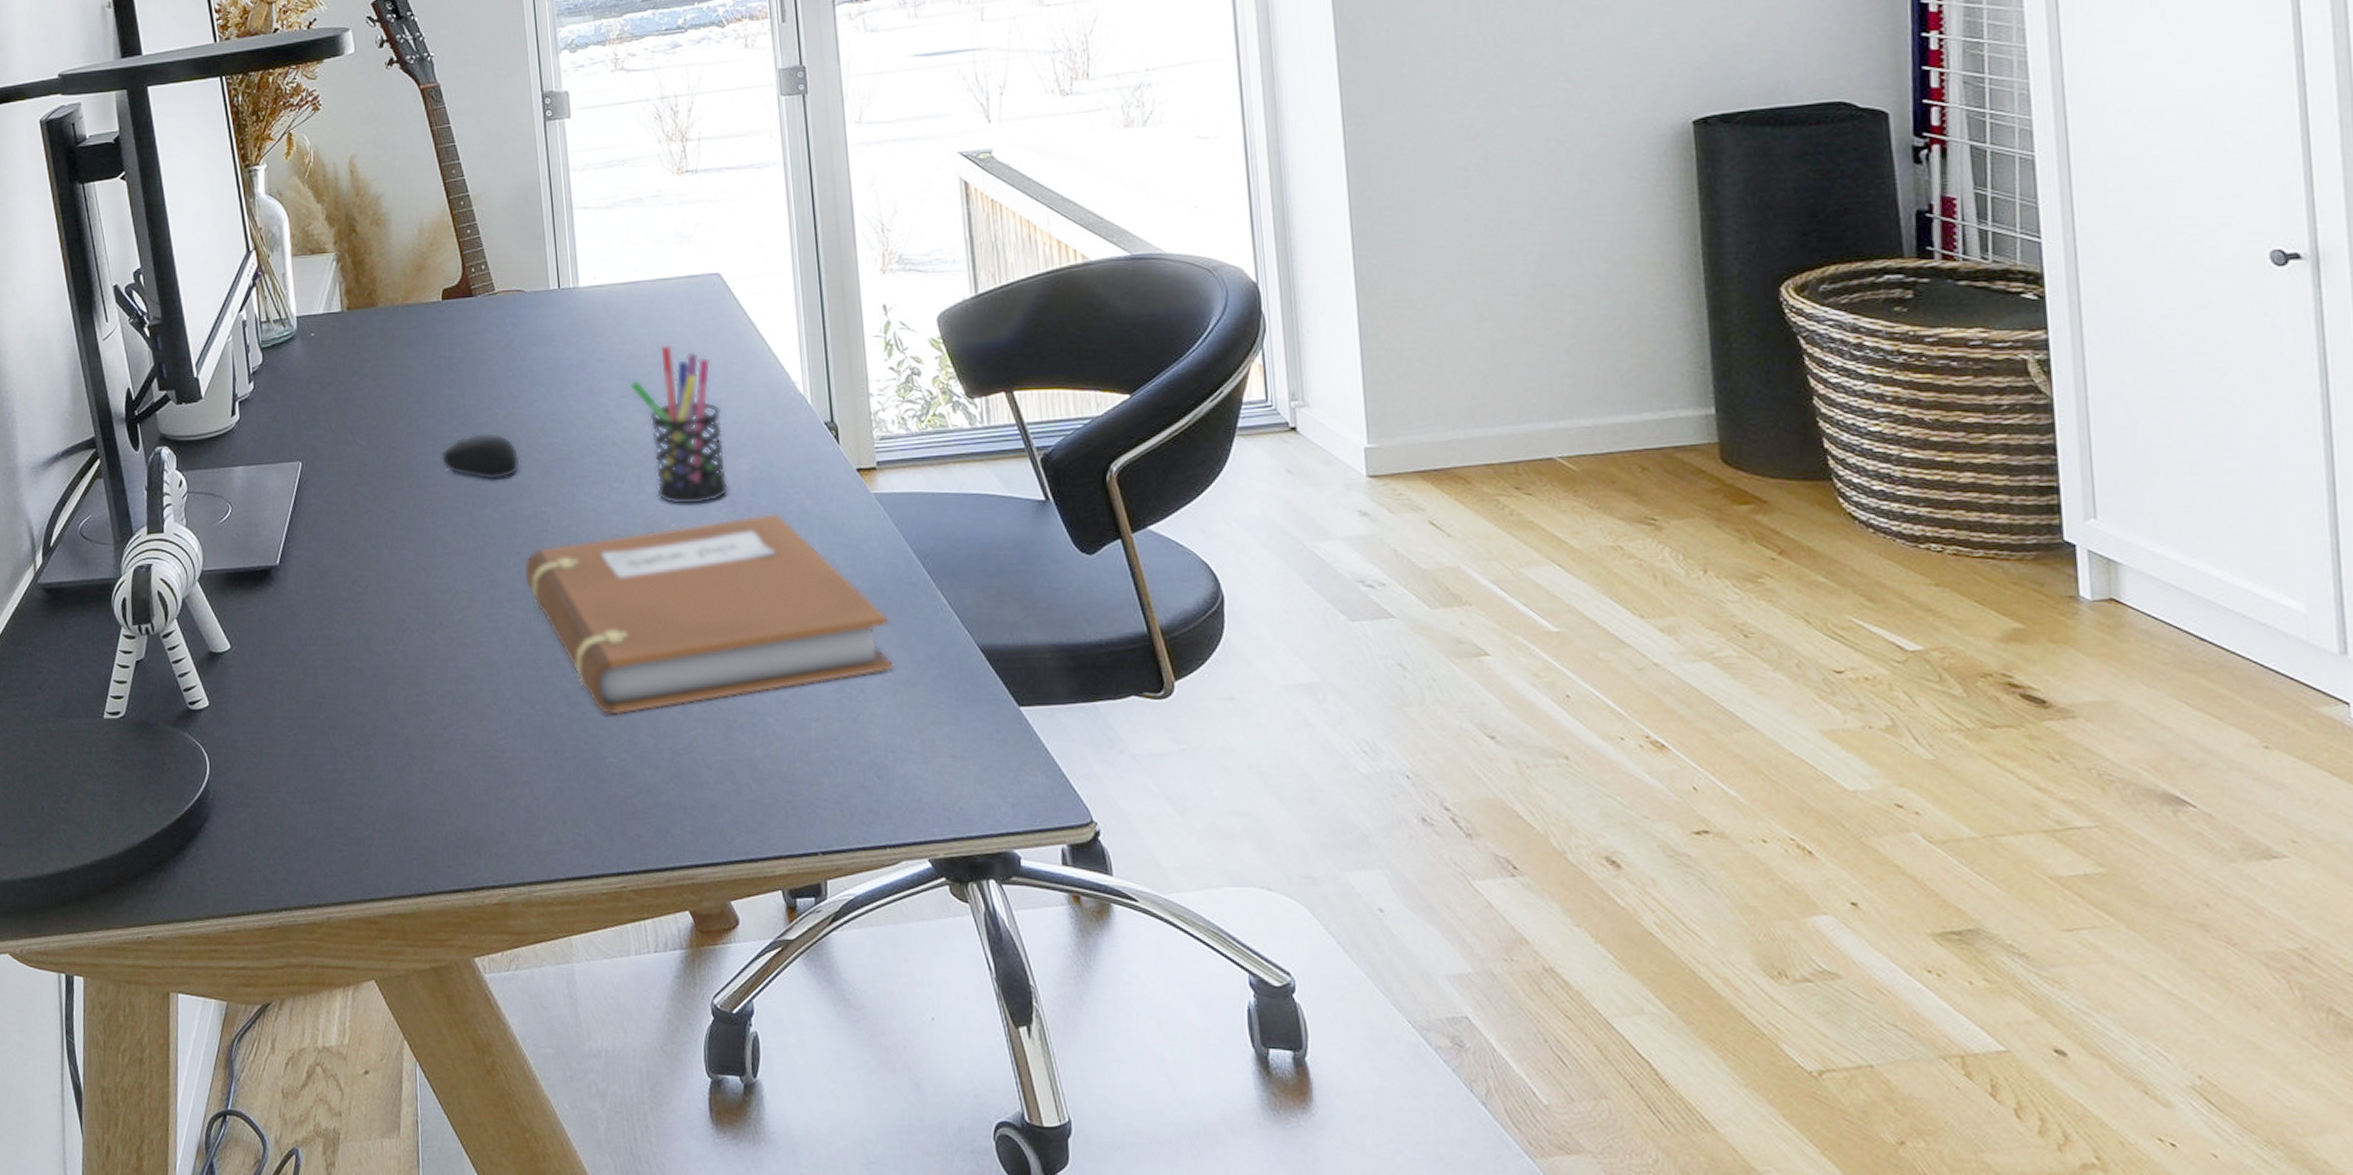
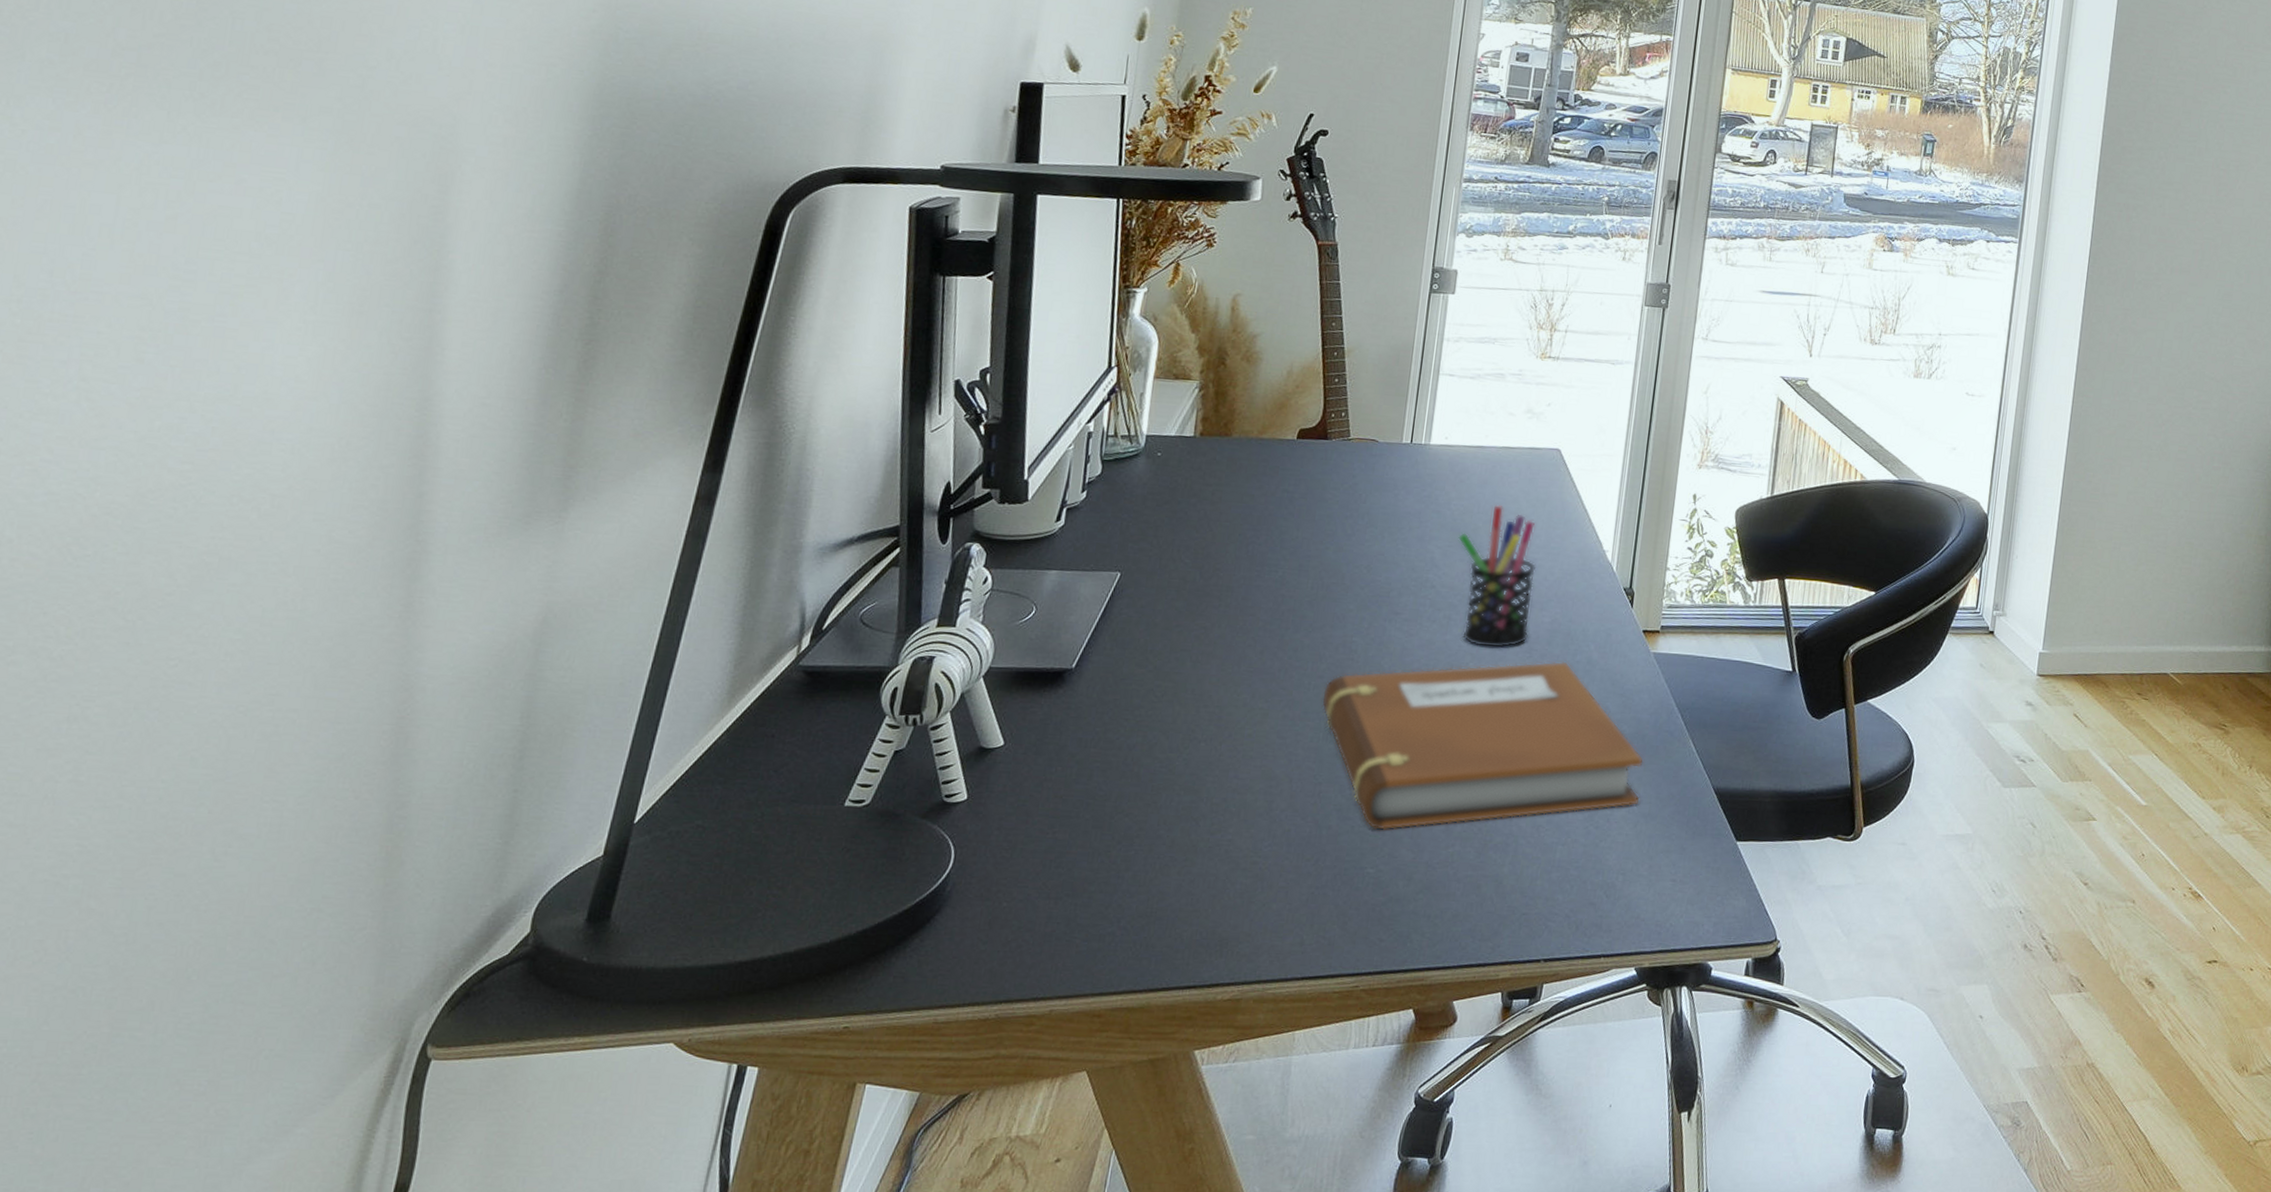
computer mouse: present [440,432,520,480] -> none [1263,563,1341,609]

